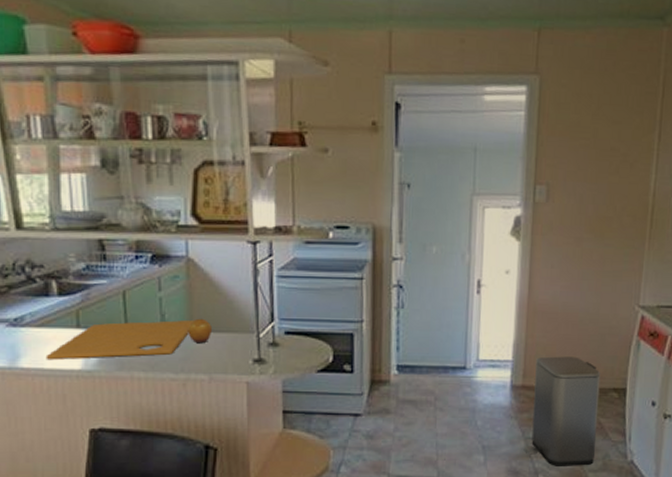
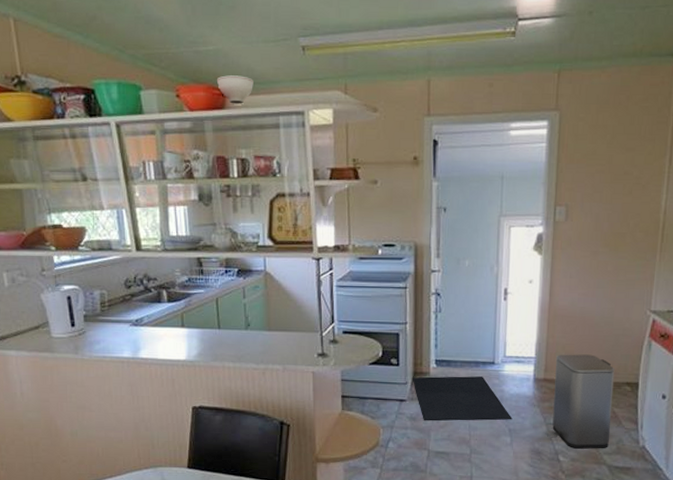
cutting board: present [46,320,194,360] -> none [159,322,271,352]
bowl: none [126,11,174,48] -> present [216,75,253,104]
fruit: present [188,318,212,344] -> none [266,320,285,341]
door mat: none [368,384,487,439] -> present [412,376,512,421]

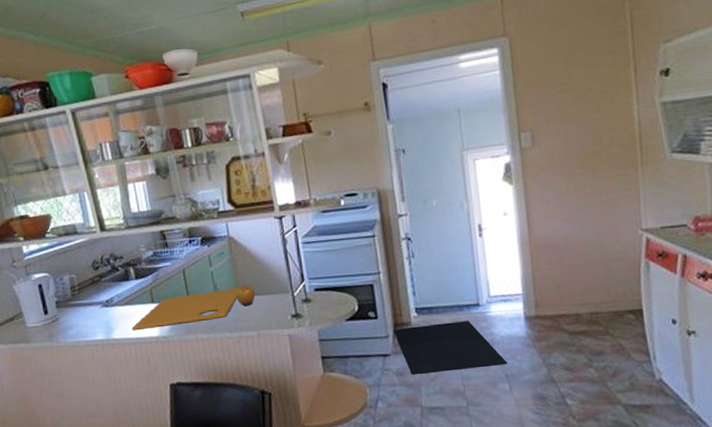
cutting board: none [159,322,271,352] -> present [131,288,240,331]
fruit: none [266,320,285,341] -> present [236,285,255,306]
pedal bin: present [546,354,615,449] -> none [546,284,621,390]

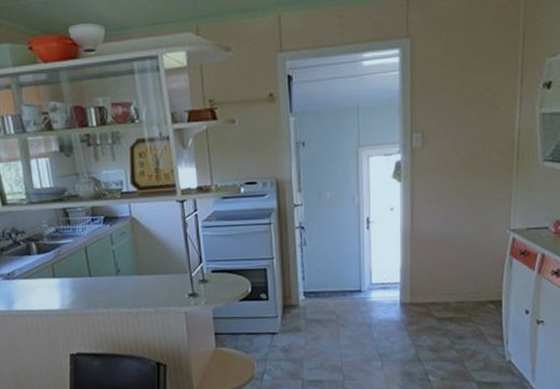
cutting board: present [131,288,240,331] -> none [33,266,140,304]
fruit: present [236,285,255,306] -> none [136,264,155,284]
door mat: present [393,321,508,375] -> none [282,305,382,352]

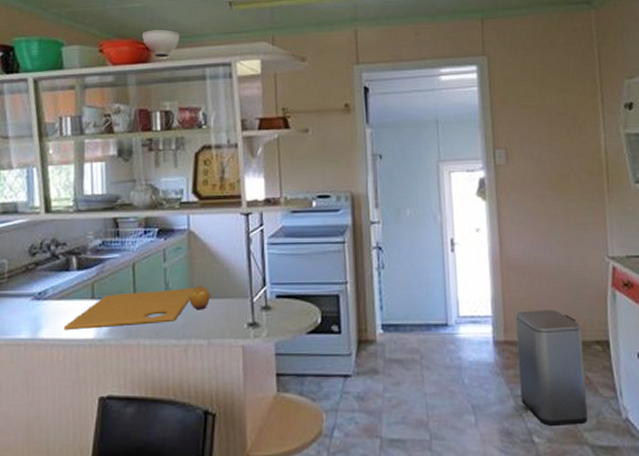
cutting board: none [33,266,140,304] -> present [63,288,194,331]
fruit: none [136,264,155,284] -> present [189,285,210,310]
pedal bin: none [415,276,478,368] -> present [515,310,588,426]

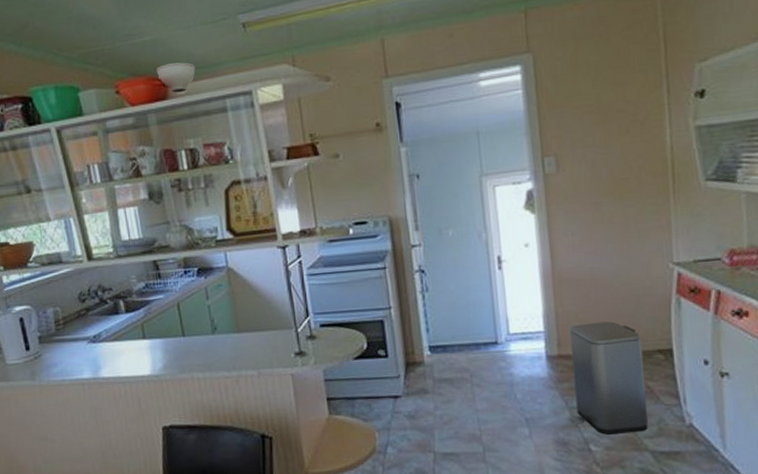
cutting board: present [63,288,194,331] -> none [121,323,239,369]
fruit: present [189,285,210,310] -> none [235,320,256,343]

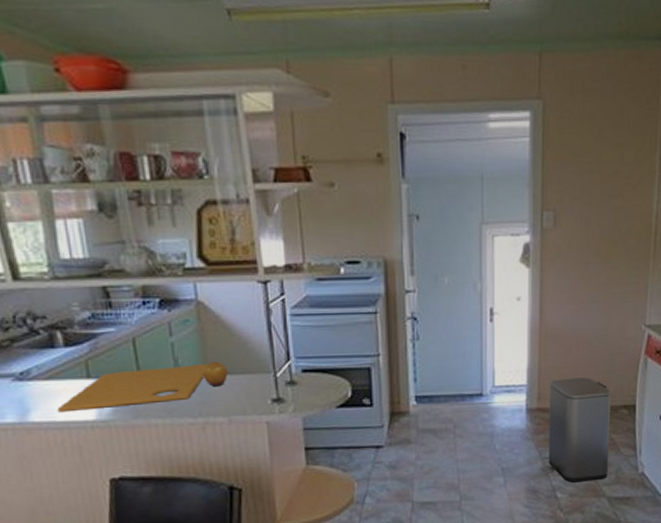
cutting board: none [121,323,239,369] -> present [57,364,209,413]
bowl: present [155,62,195,93] -> none [111,44,164,83]
fruit: none [235,320,256,343] -> present [203,361,228,387]

